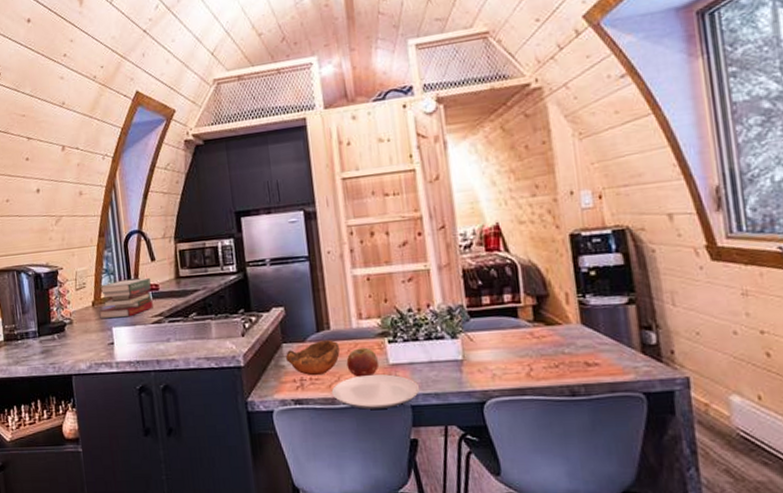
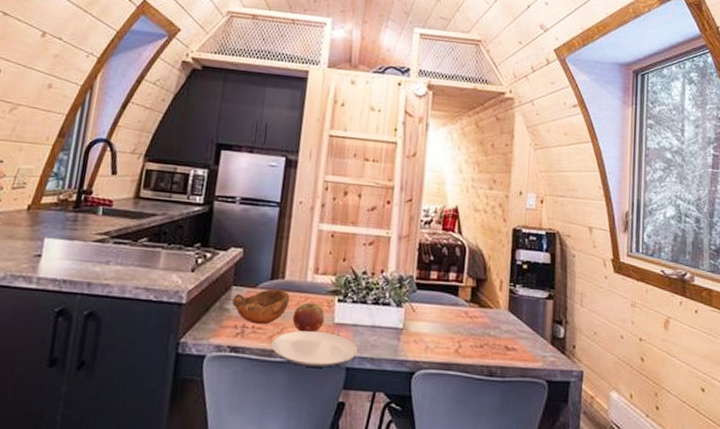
books: present [99,277,153,320] -> none [32,188,105,230]

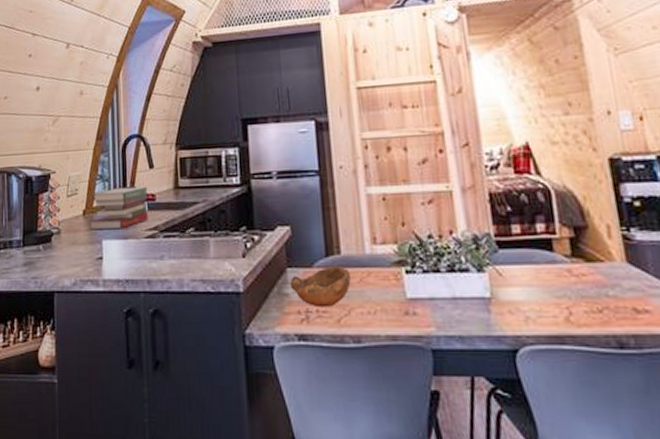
books: none [32,188,105,230] -> present [90,186,148,231]
plate: present [271,330,358,368] -> none [340,309,442,351]
fruit: present [292,302,325,333] -> none [358,277,396,312]

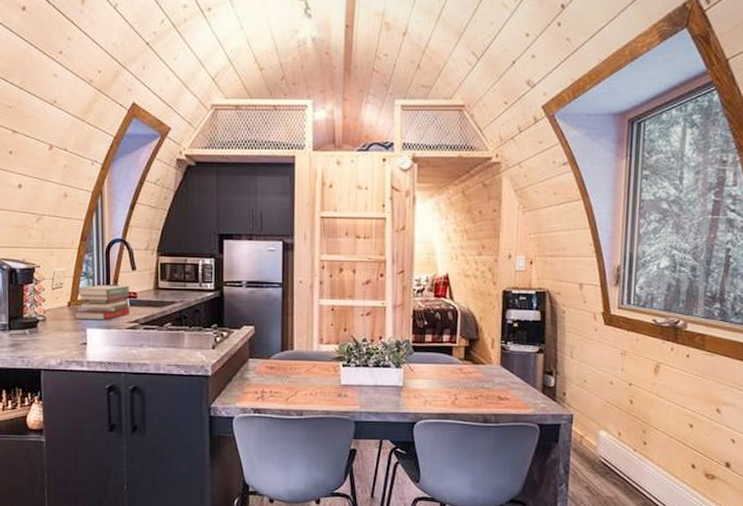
bowl: present [290,267,351,308] -> none [251,359,299,390]

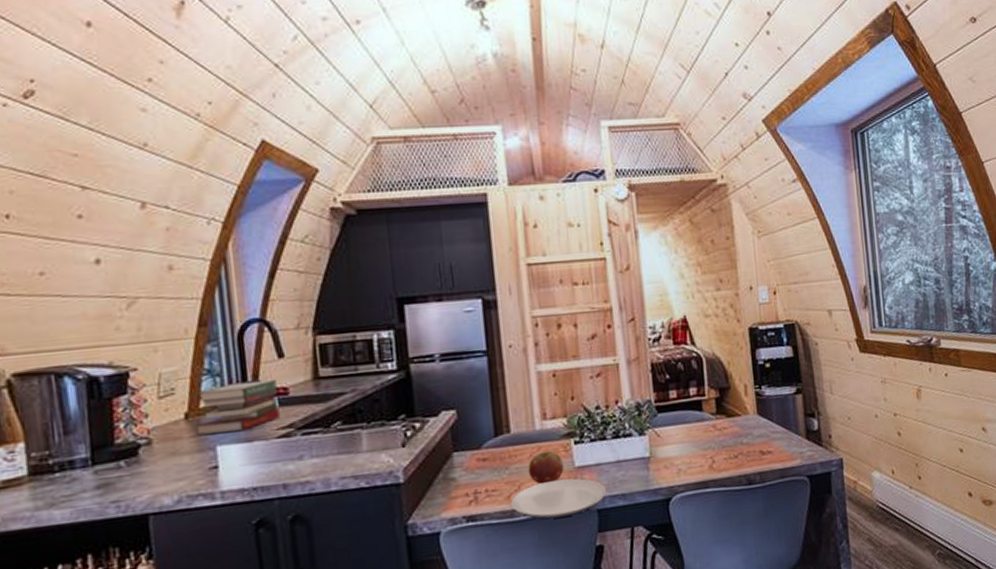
plate: none [288,392,364,422] -> present [510,478,607,520]
fruit: none [304,368,333,394] -> present [528,450,565,484]

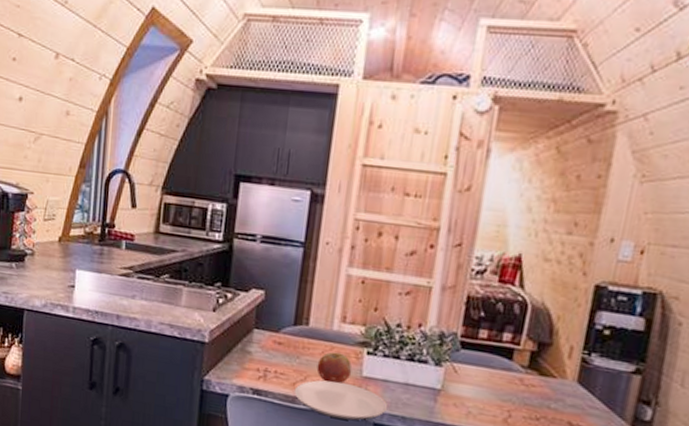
books: present [196,379,280,436] -> none [64,221,127,263]

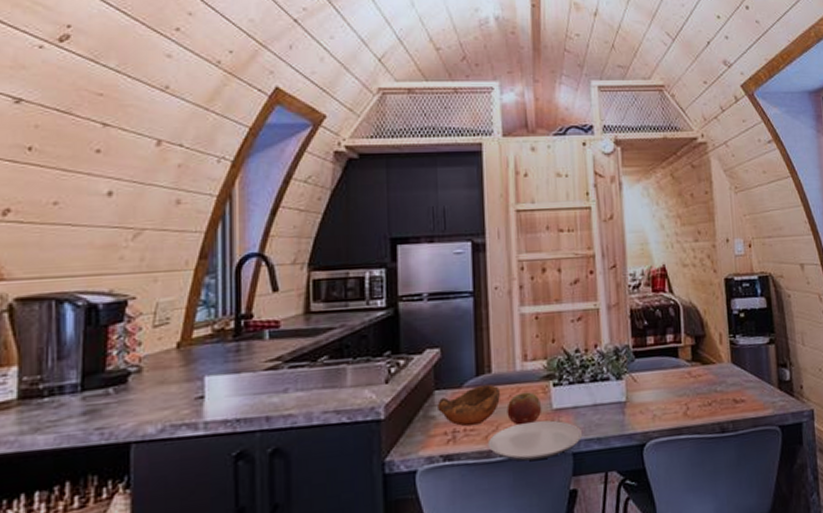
bowl: none [254,335,314,371] -> present [438,385,500,427]

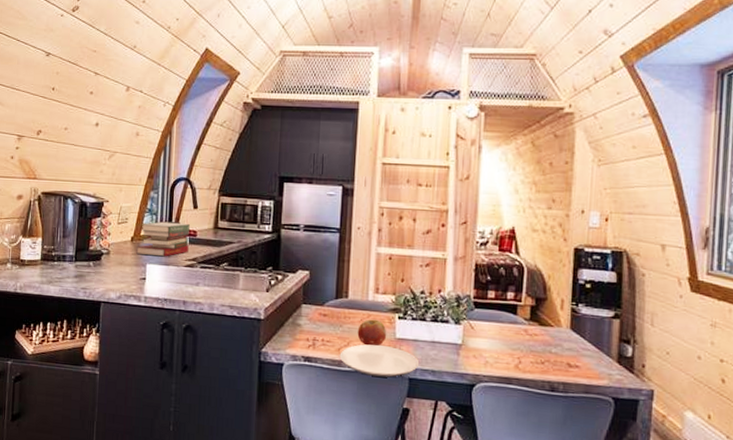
books: none [187,312,269,366] -> present [136,221,190,257]
bowl: present [438,385,500,427] -> none [303,307,353,339]

